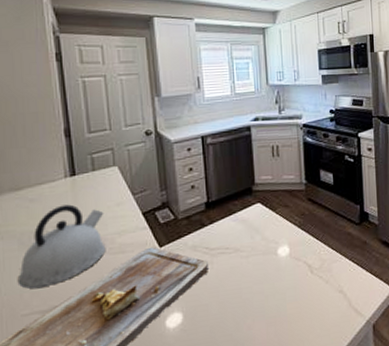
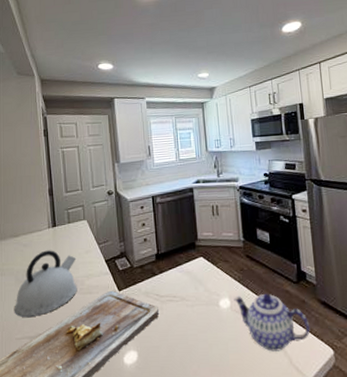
teapot: none [293,237,371,296] -> present [233,293,310,352]

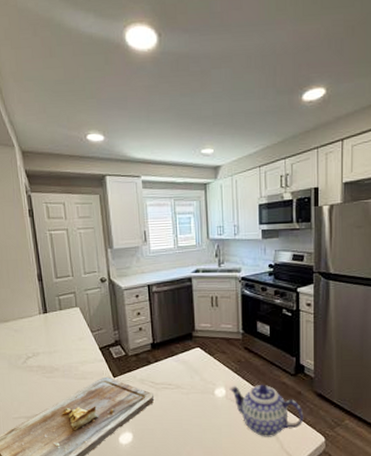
kettle: present [14,250,78,317] -> none [9,336,72,398]

